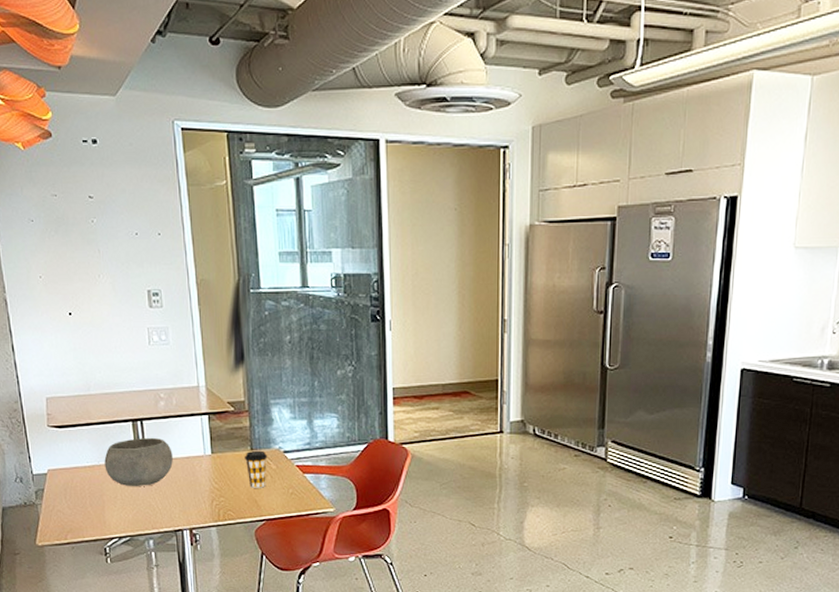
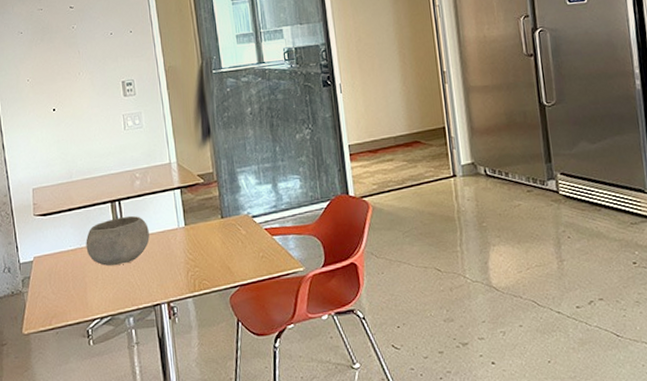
coffee cup: present [245,450,268,488] -> none [216,217,238,255]

